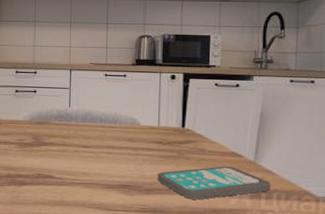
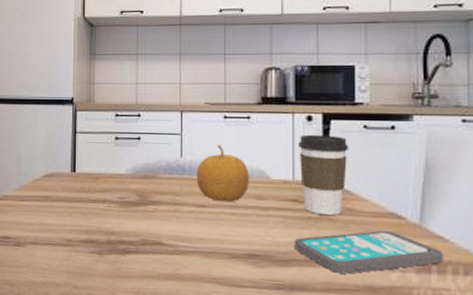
fruit: none [81,97,124,144] -> present [196,144,249,203]
coffee cup: none [164,90,203,154] -> present [298,134,349,215]

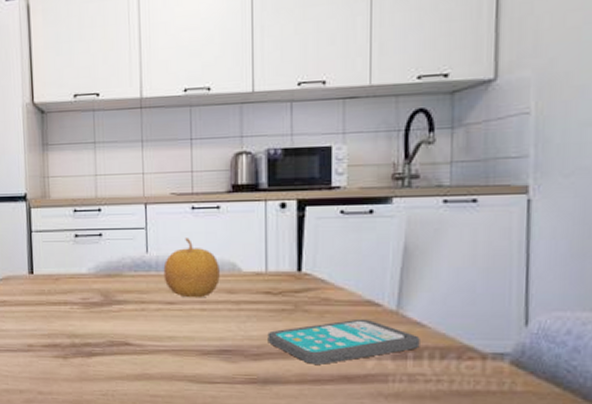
coffee cup: present [298,134,349,215] -> none [272,222,325,305]

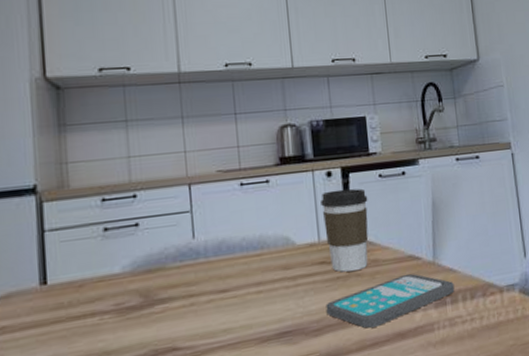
fruit: present [163,238,220,298] -> none [213,216,274,282]
coffee cup: none [272,222,325,305] -> present [321,188,369,272]

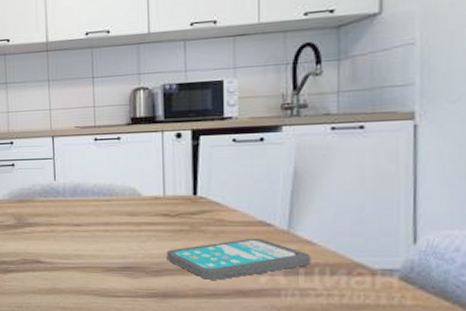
coffee cup: present [321,188,369,272] -> none [168,150,218,226]

